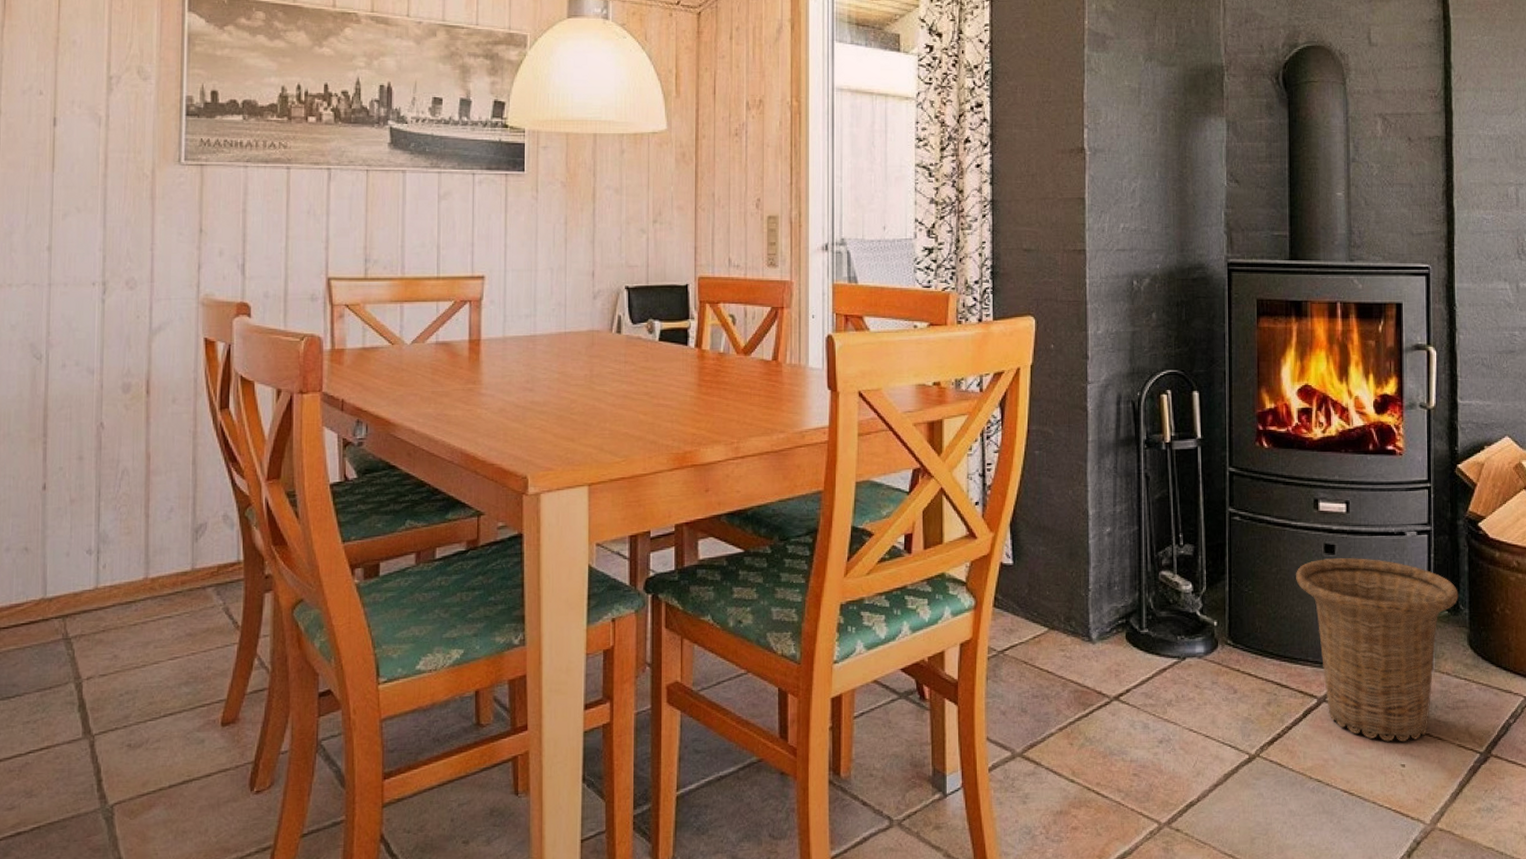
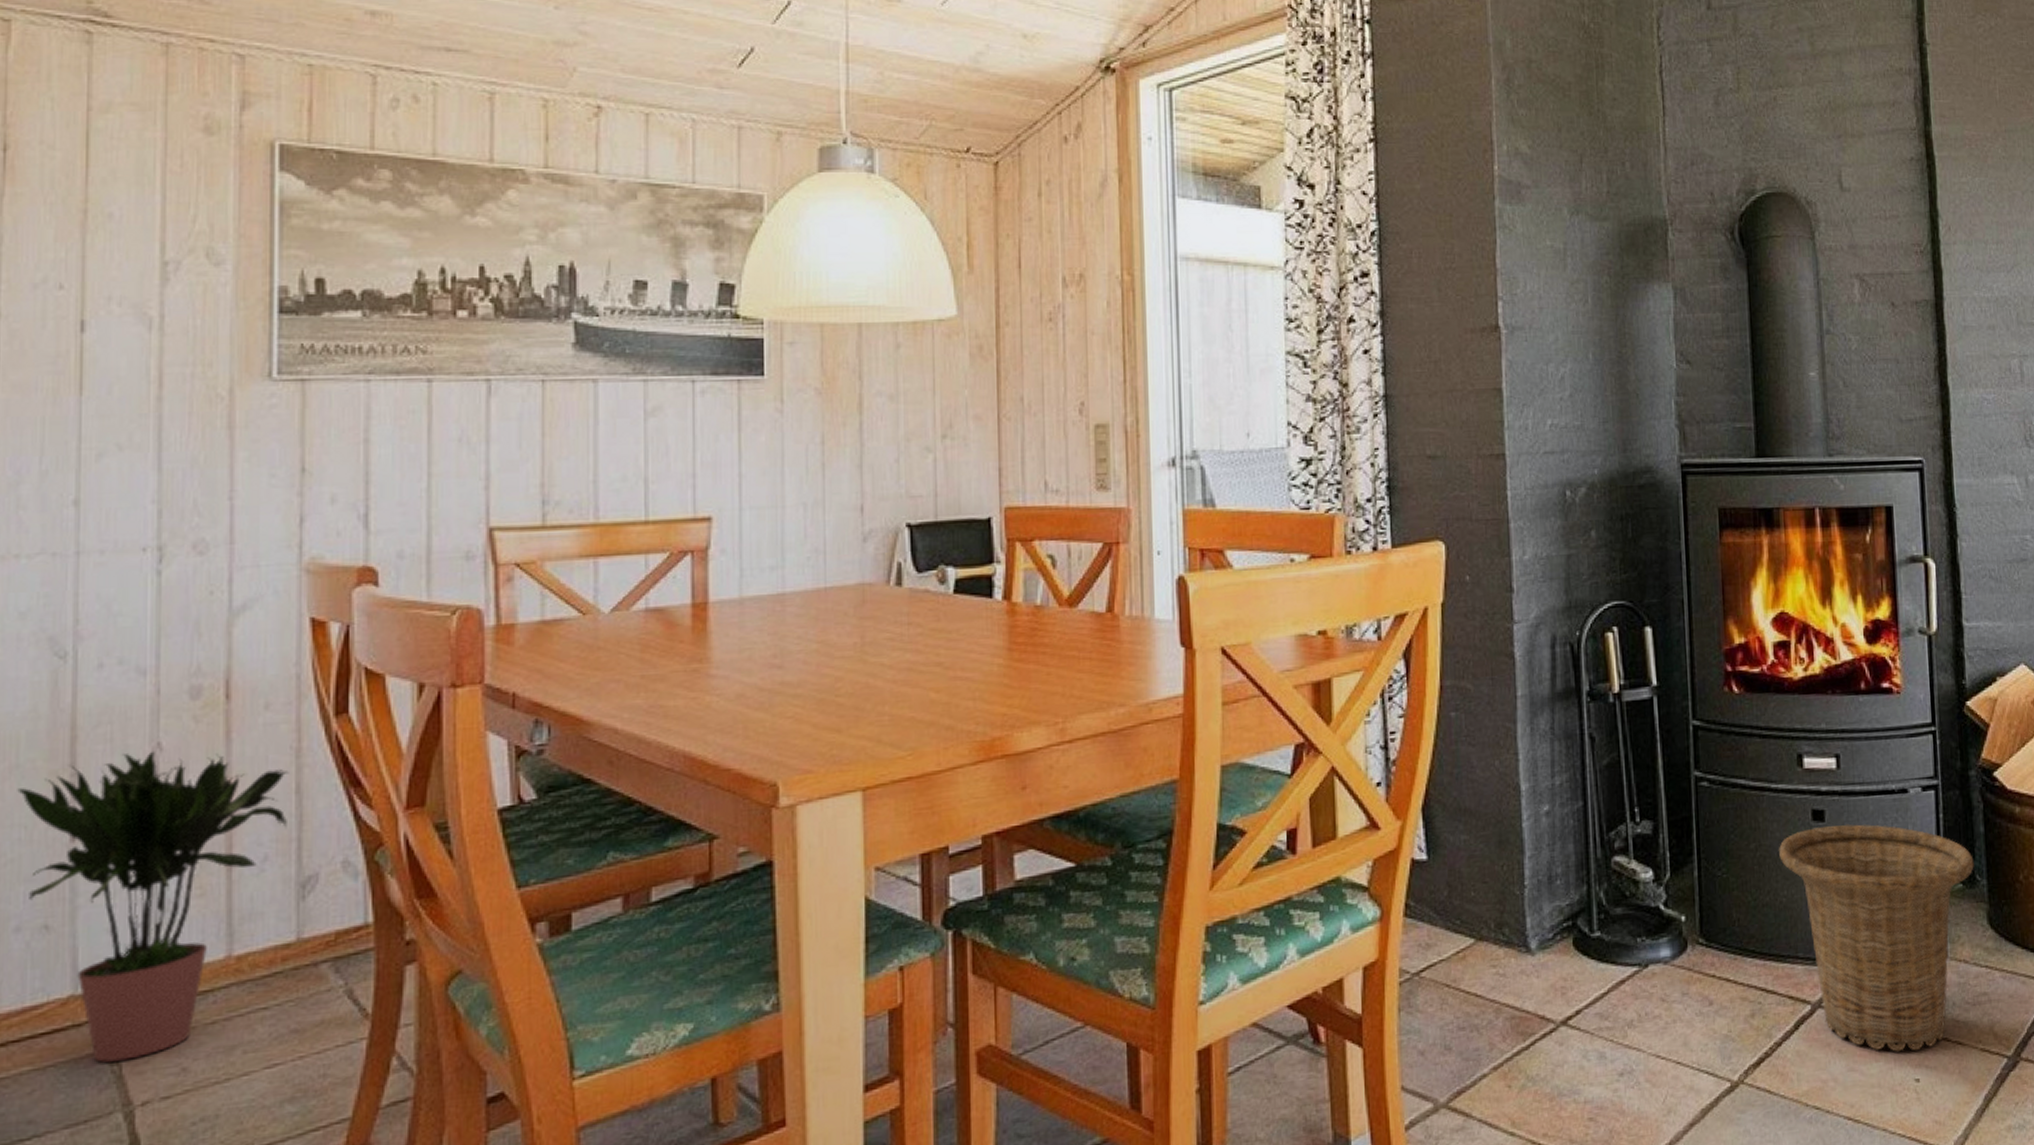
potted plant: none [8,428,188,647] -> present [17,751,289,1063]

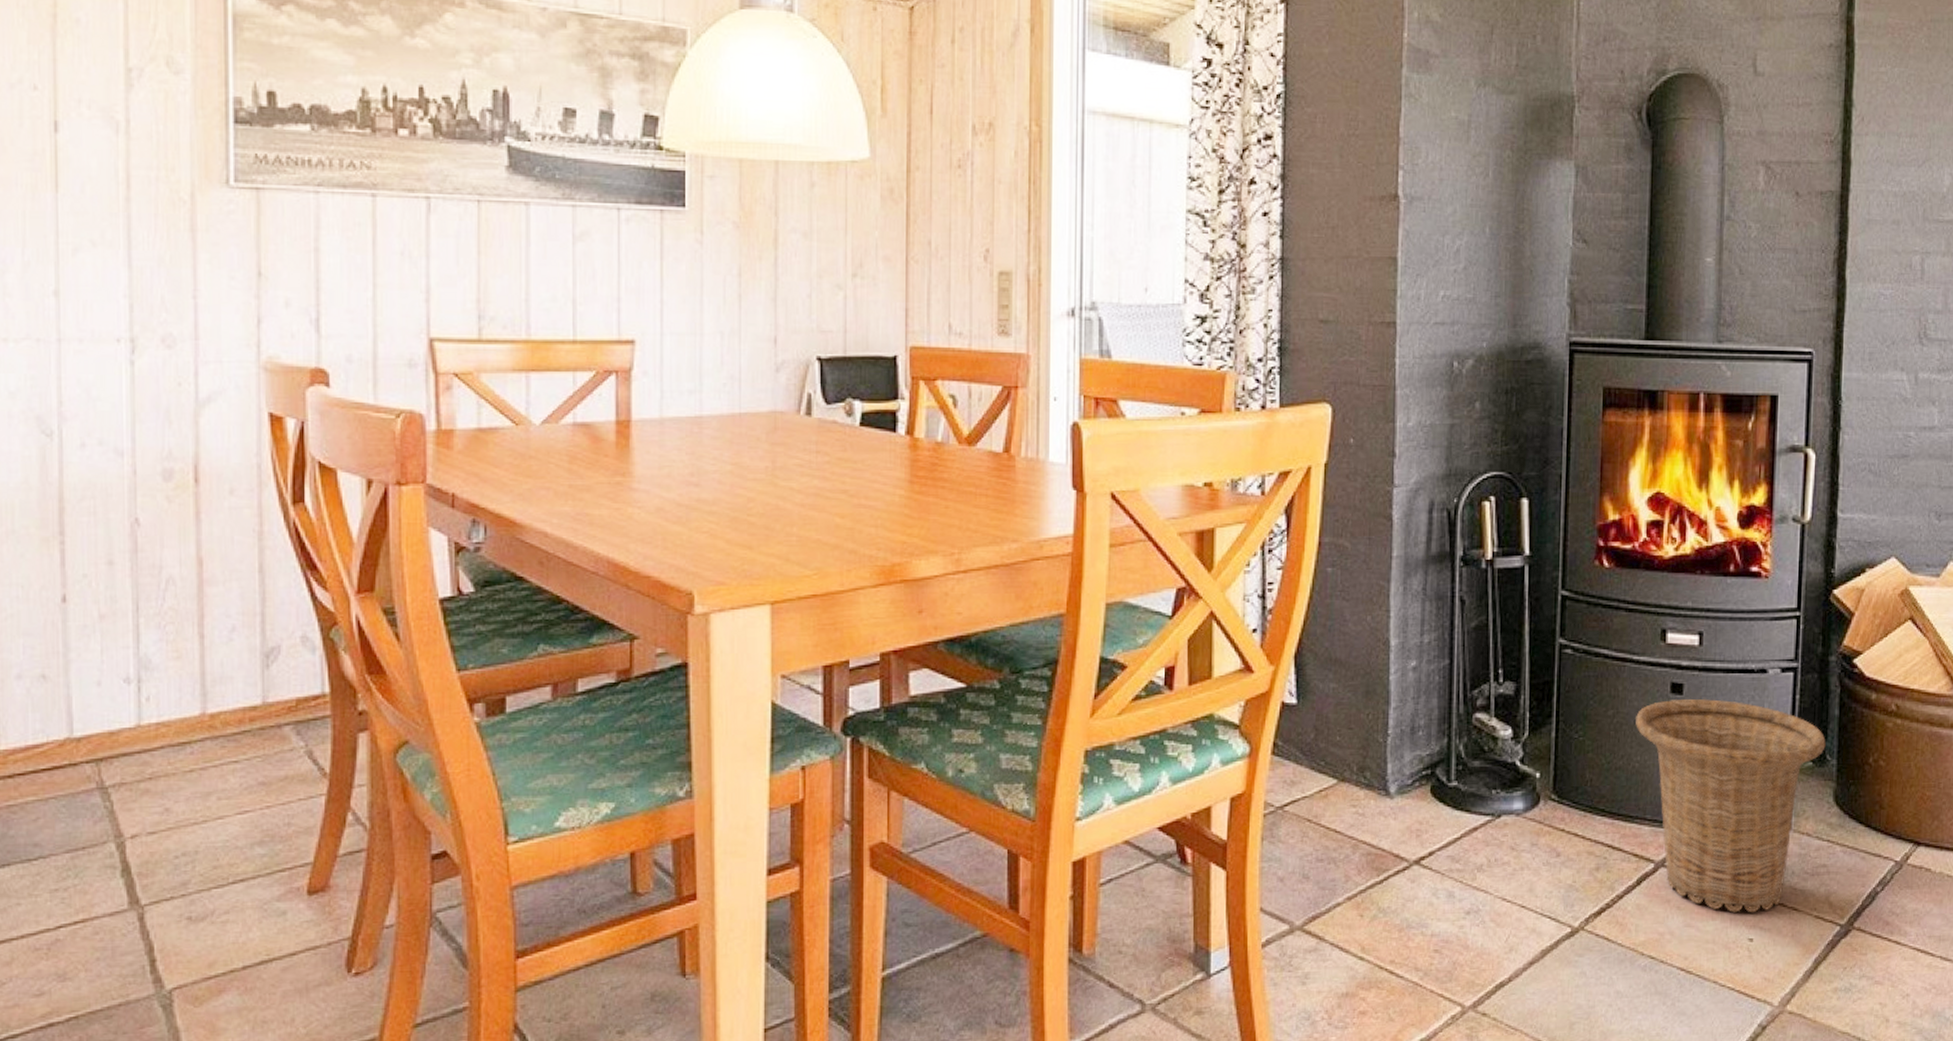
potted plant: present [17,751,289,1063] -> none [14,525,253,798]

